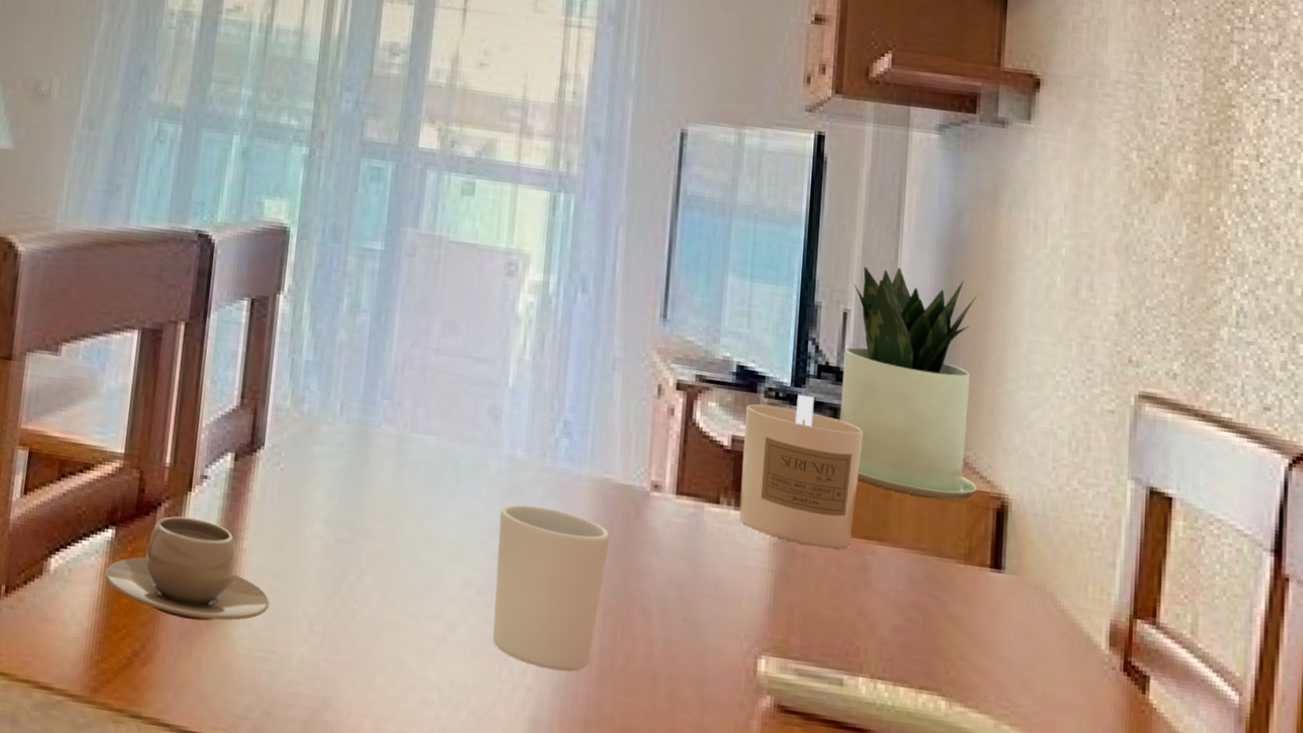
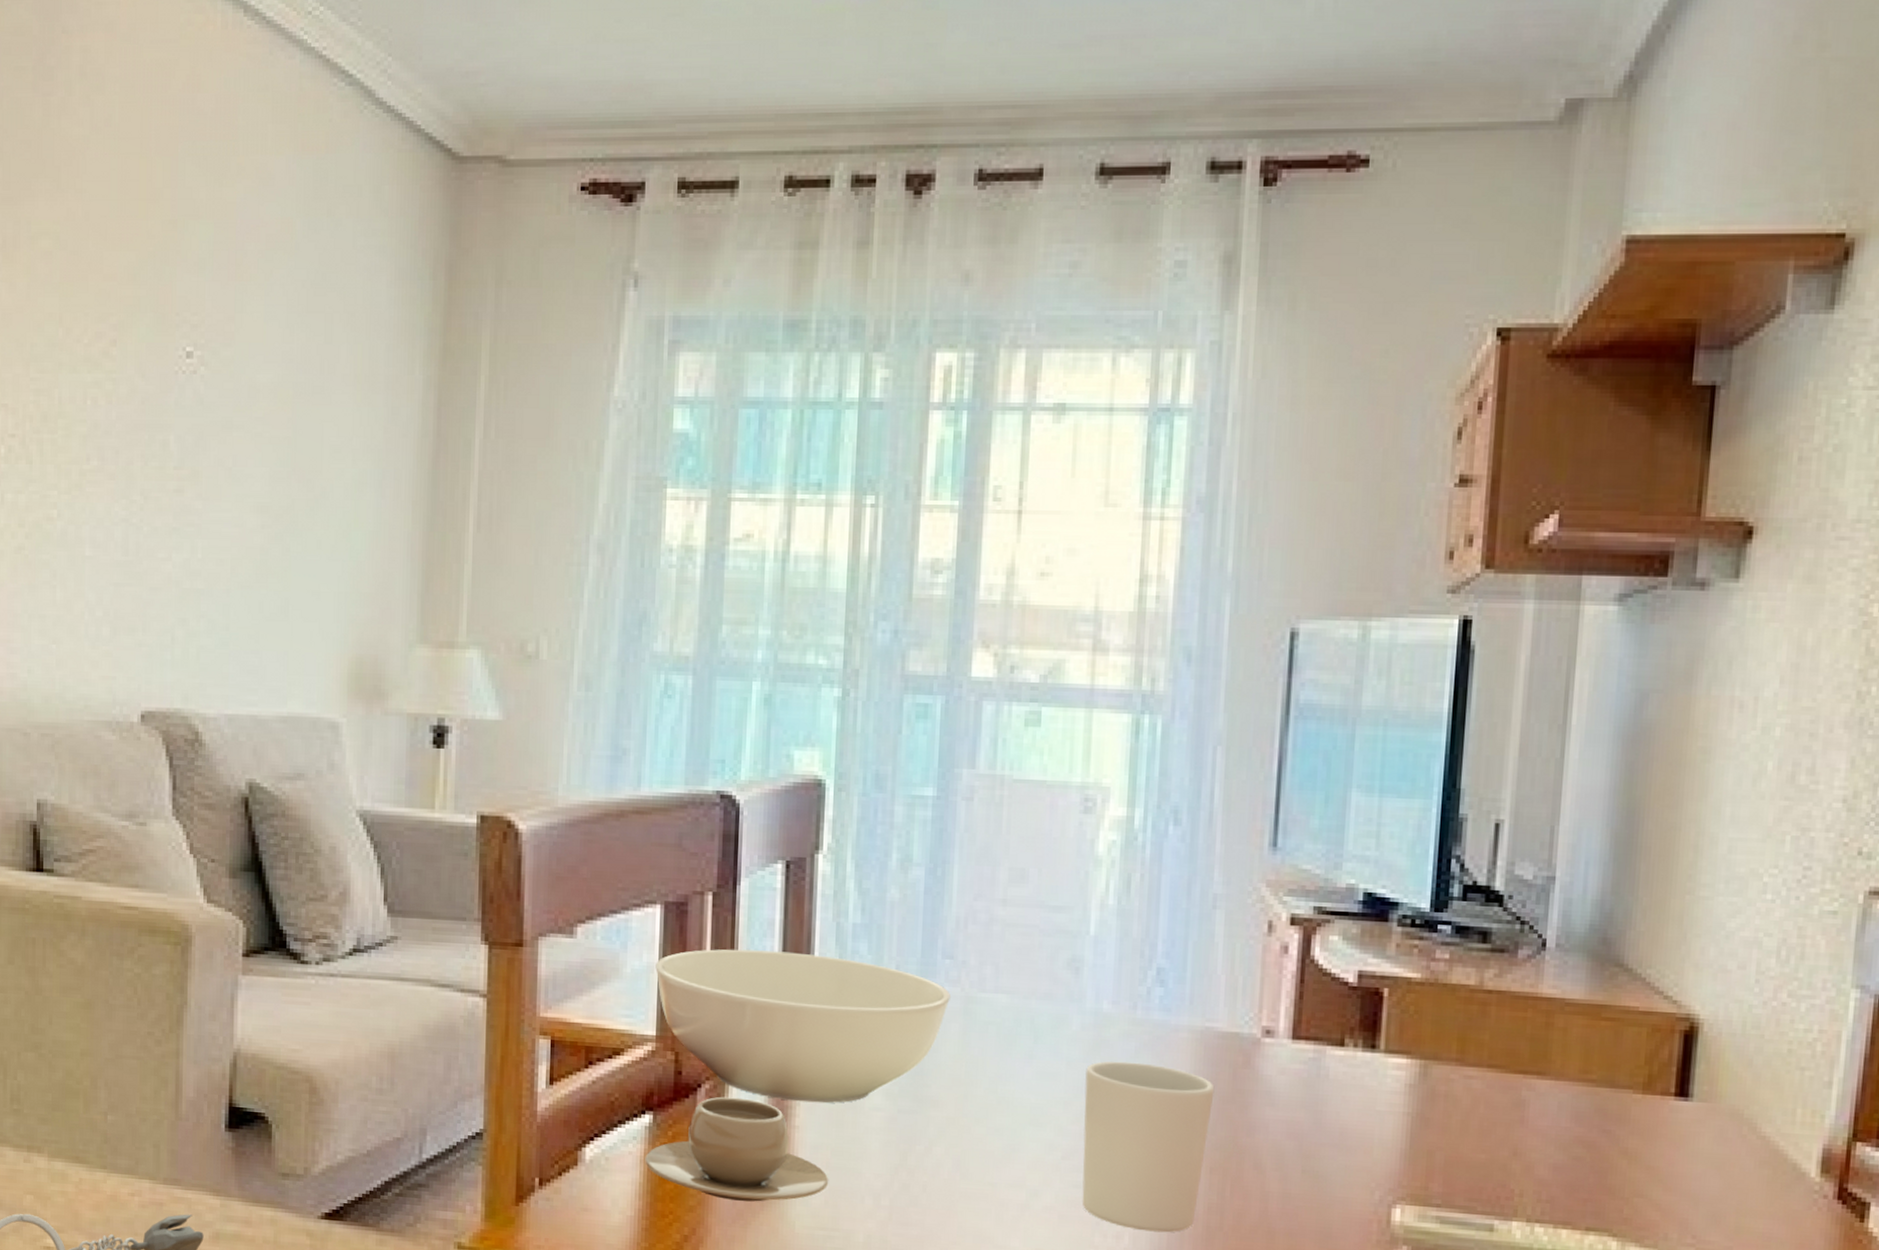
bowl: none [129,375,387,529] -> present [655,949,950,1103]
candle: present [739,394,864,549] -> none [1368,919,1520,1087]
planter: present [838,266,978,500] -> none [1489,766,1665,1025]

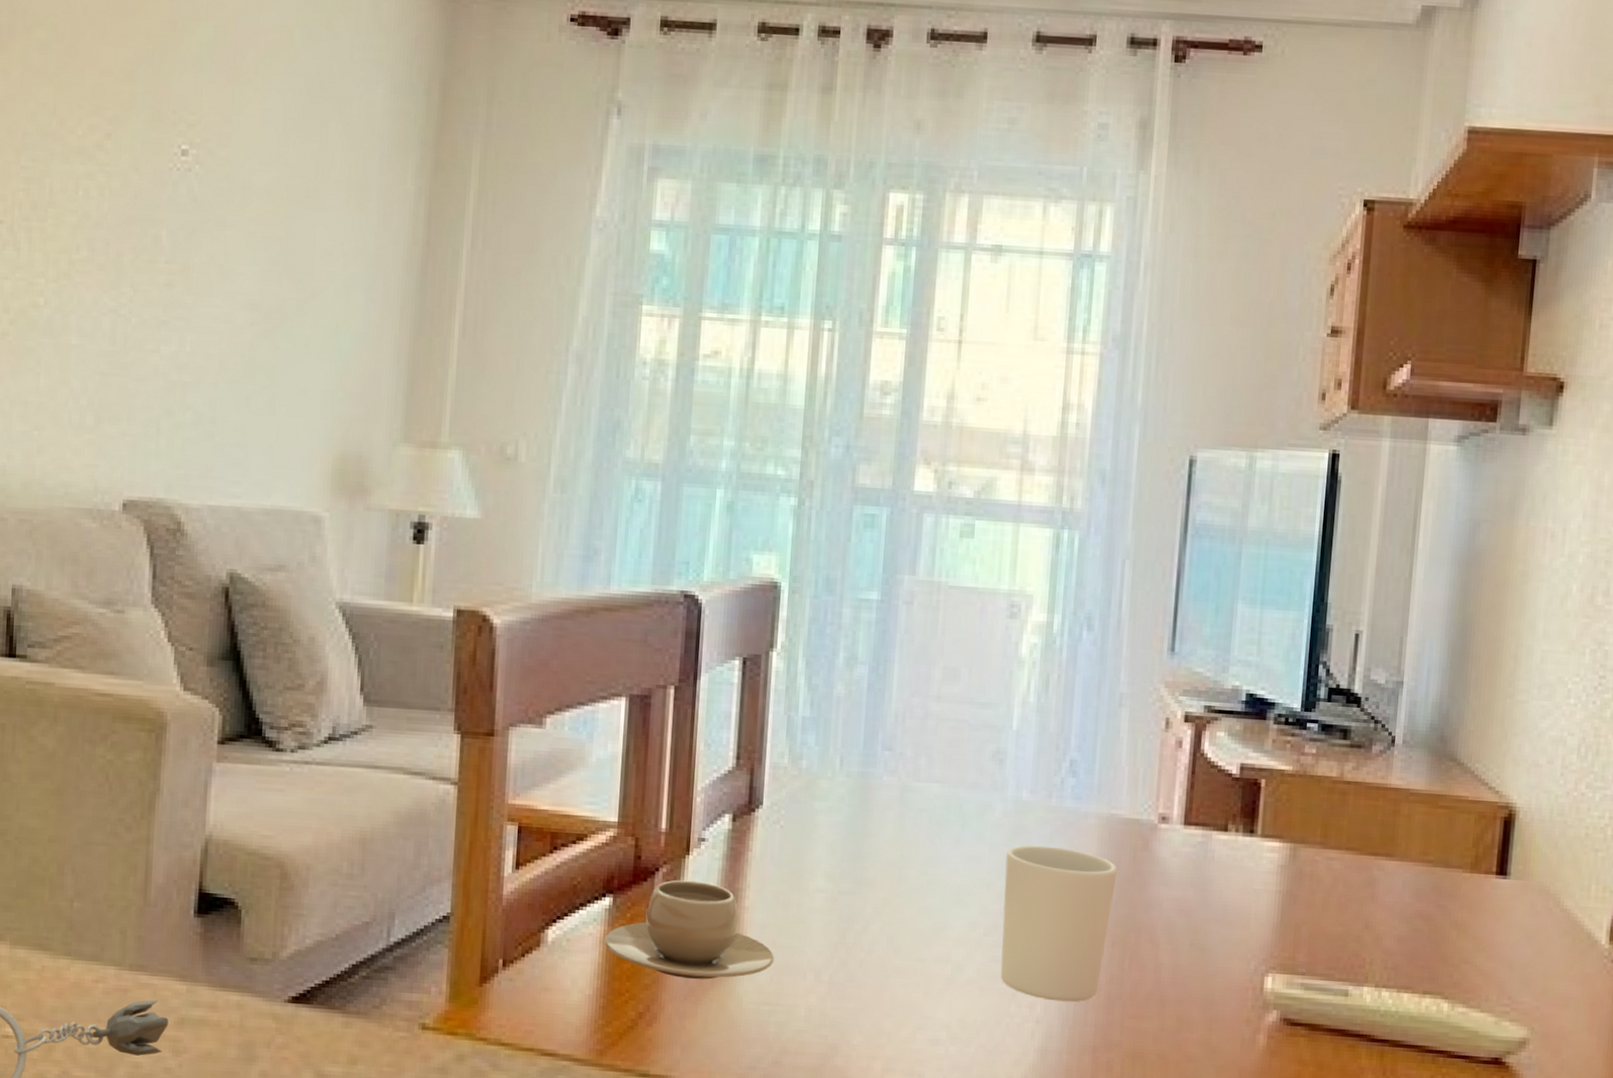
bowl: present [655,949,950,1103] -> none [619,740,889,886]

